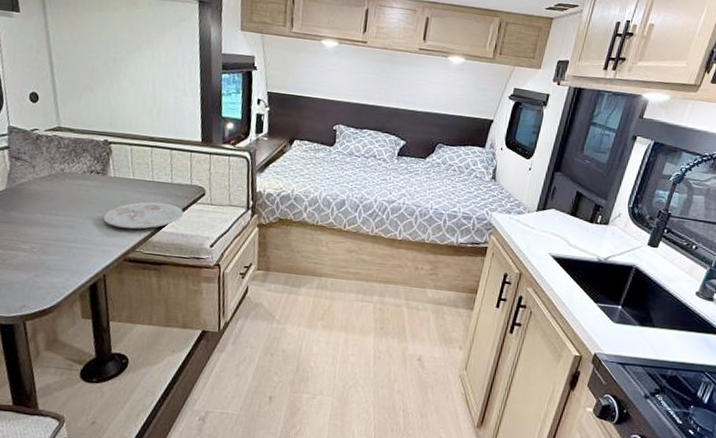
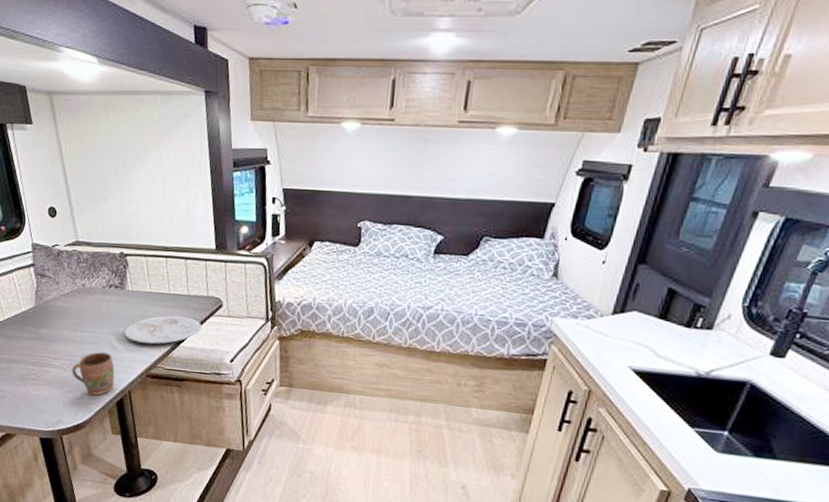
mug: none [42,236,90,280] -> present [72,352,115,396]

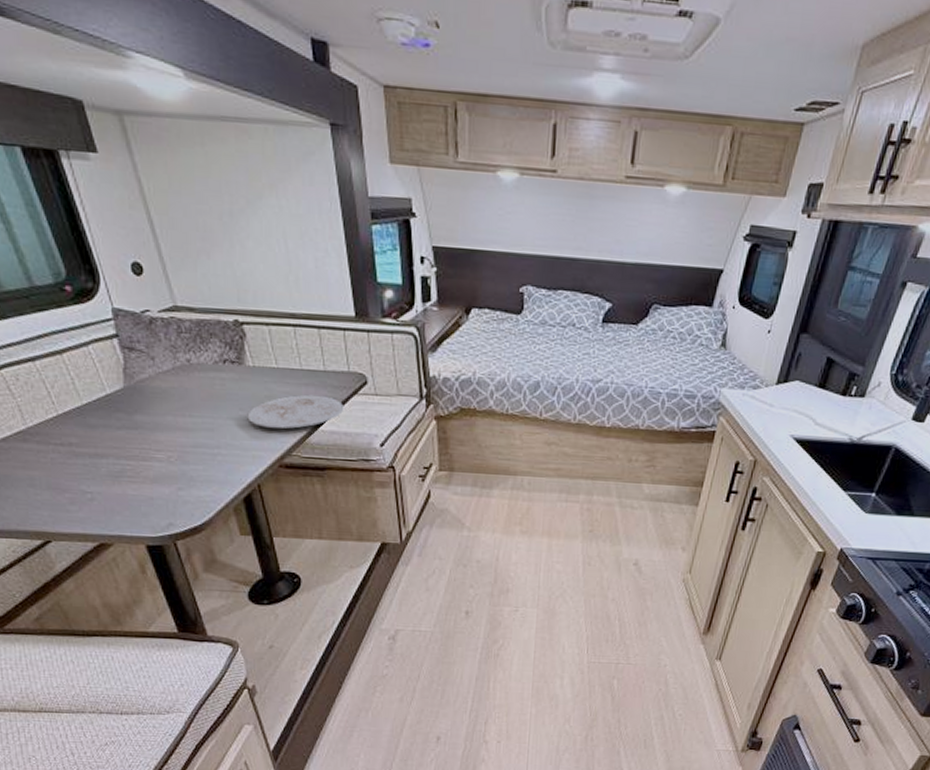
mug: present [72,352,115,396] -> none [182,440,239,492]

